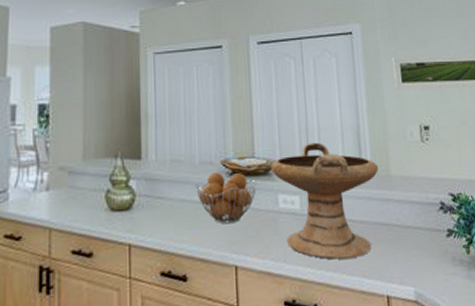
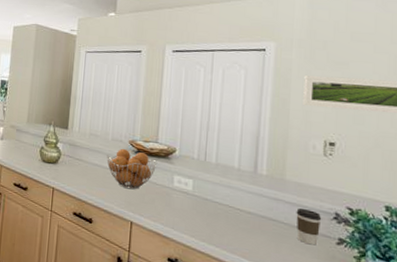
decorative bowl: present [270,142,378,260] -> none [170,139,273,241]
coffee cup: none [406,204,431,244] -> present [296,208,322,245]

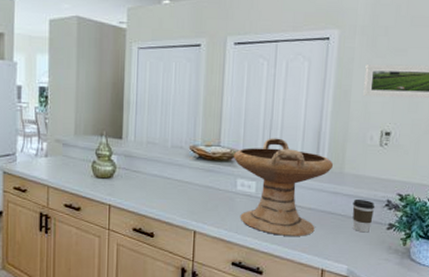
fruit basket: present [106,148,157,190] -> none [166,155,219,198]
decorative bowl: none [170,139,273,241] -> present [233,138,333,236]

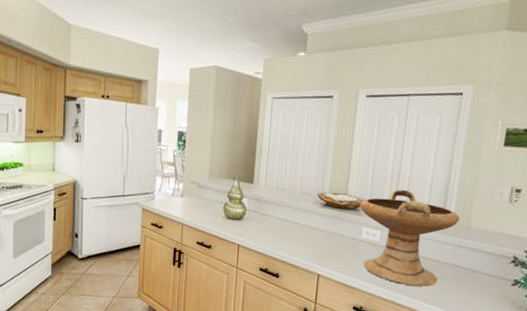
coffee cup: present [352,200,375,233] -> none [476,254,501,288]

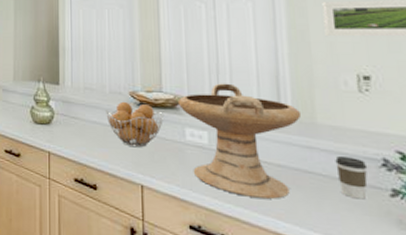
fruit basket: none [294,201,345,243] -> present [106,101,163,148]
coffee cup: none [476,254,501,288] -> present [335,156,368,200]

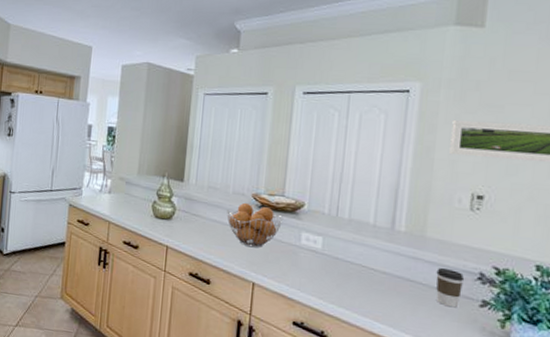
decorative bowl: present [177,83,301,199] -> none [298,192,412,303]

